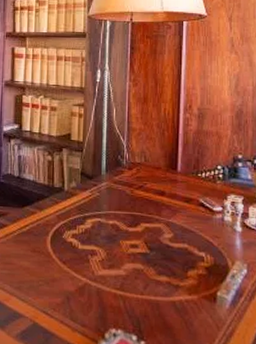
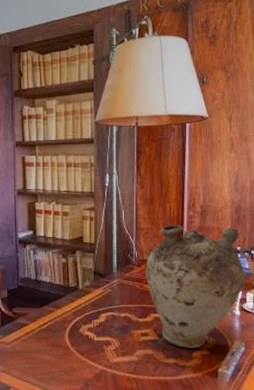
vase: none [136,126,249,266] -> present [145,225,247,348]

